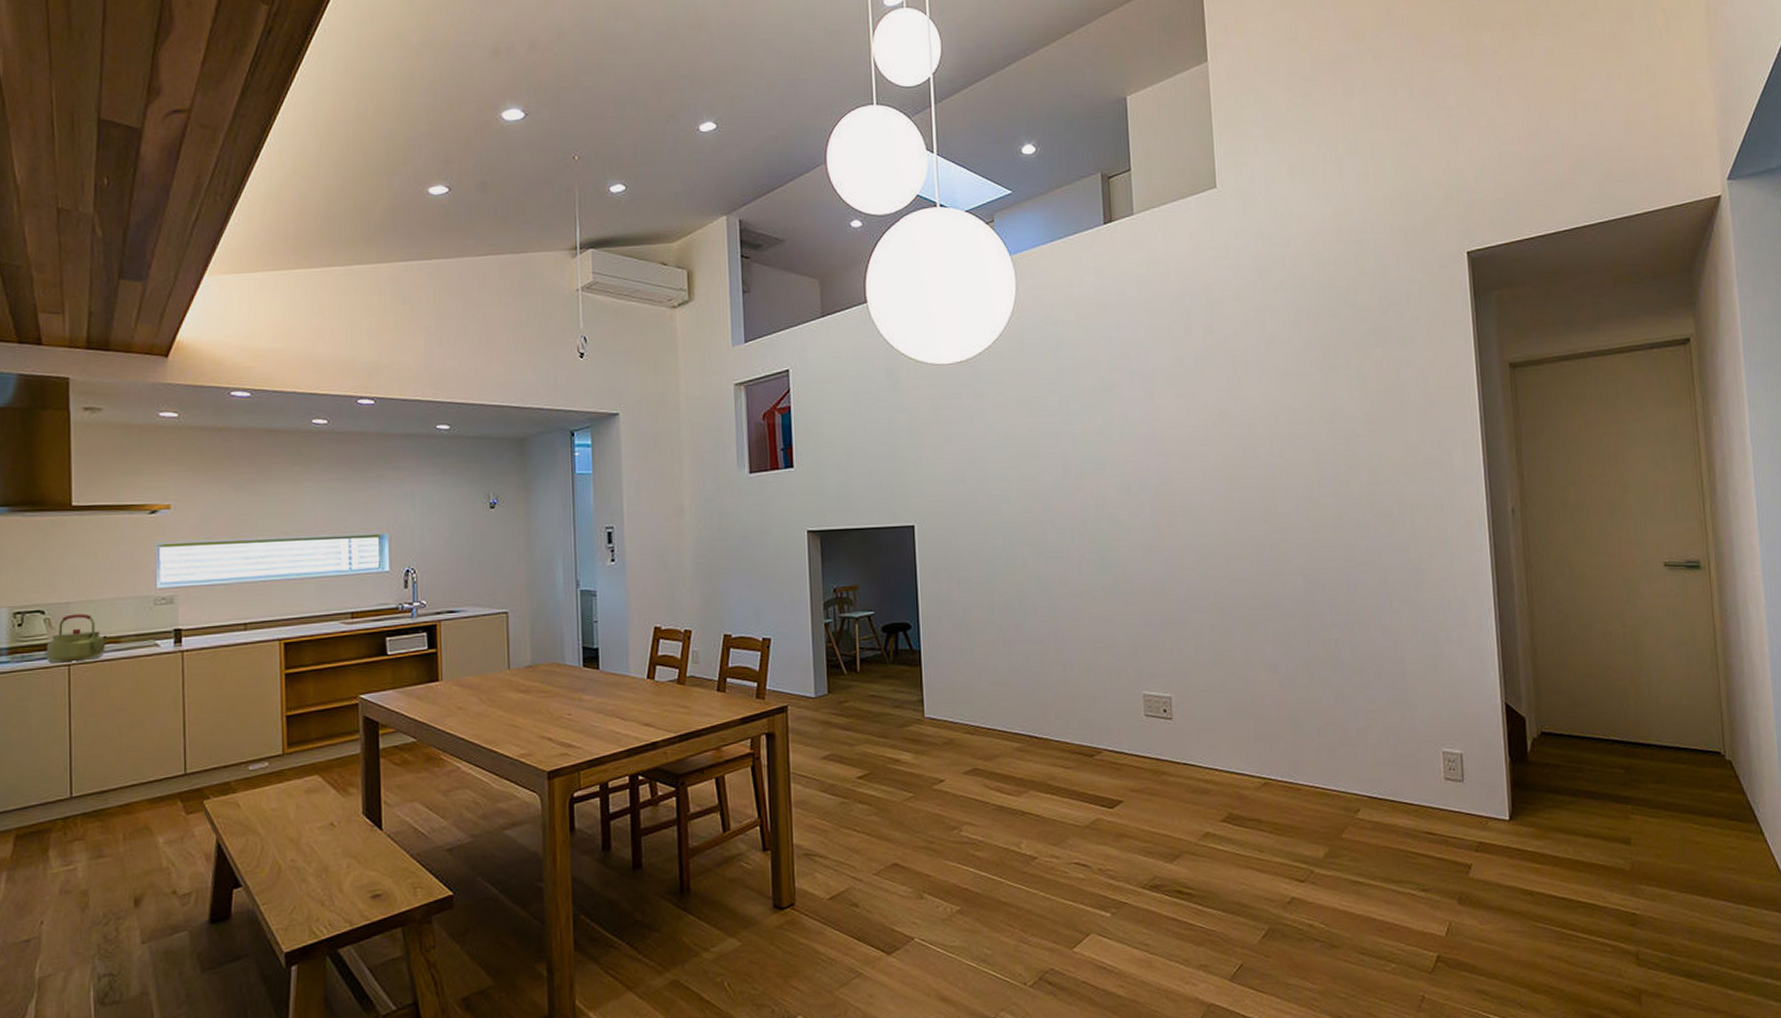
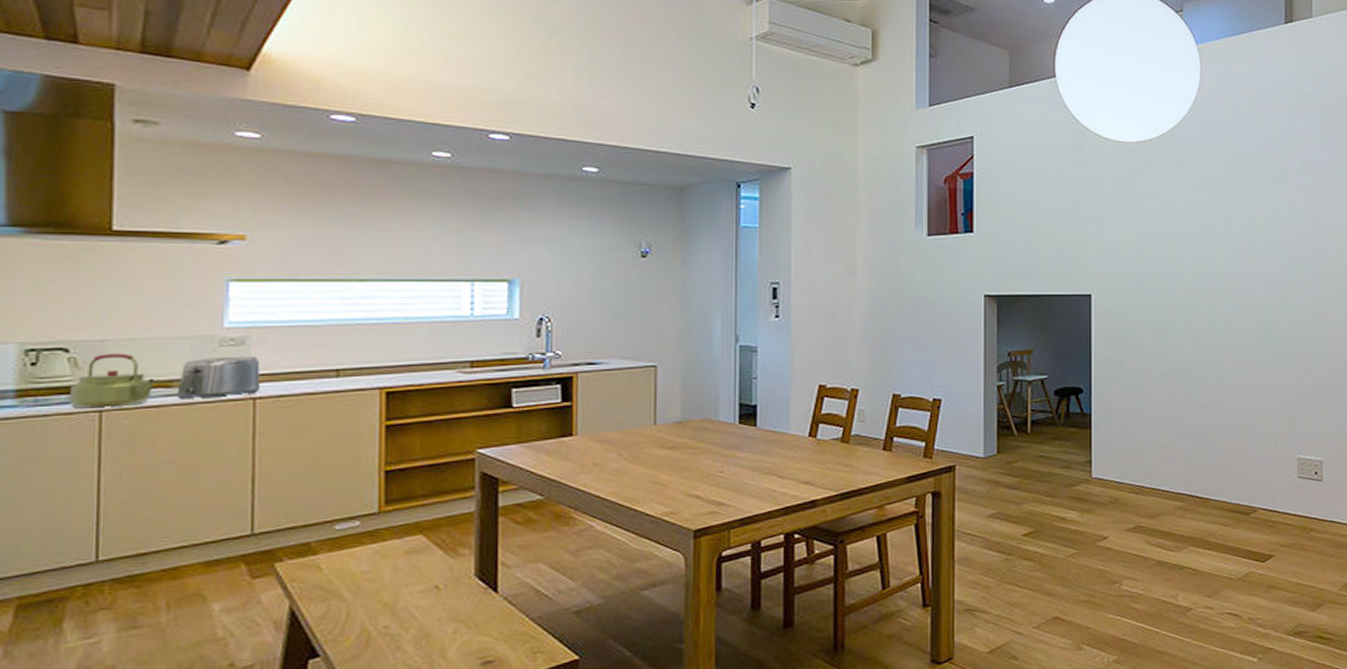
toaster: none [124,612,186,653] -> present [176,355,260,400]

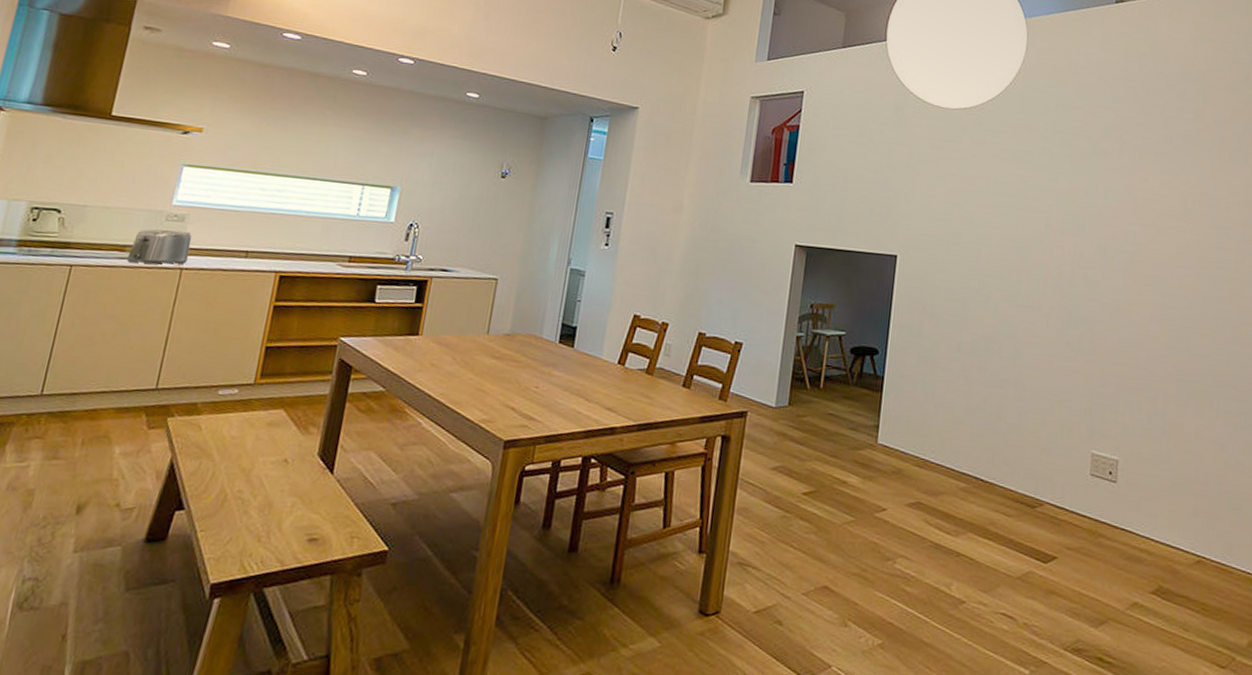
kettle: present [68,353,155,409] -> none [51,217,115,264]

